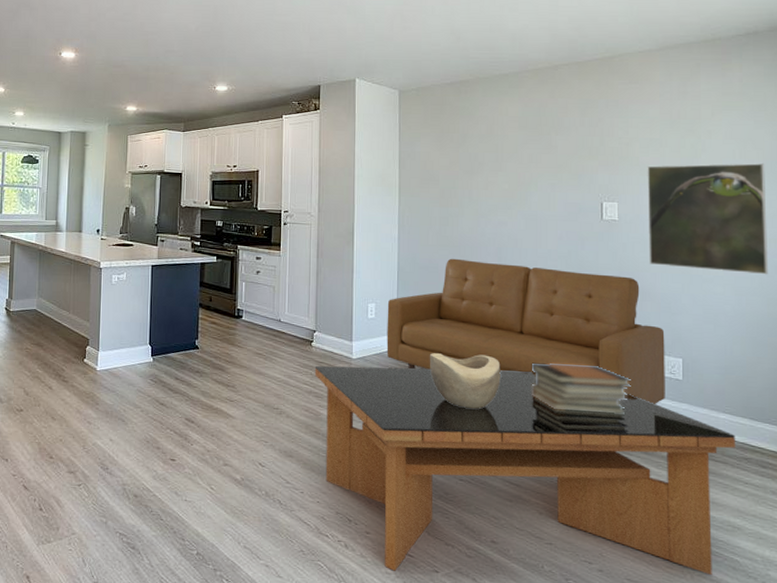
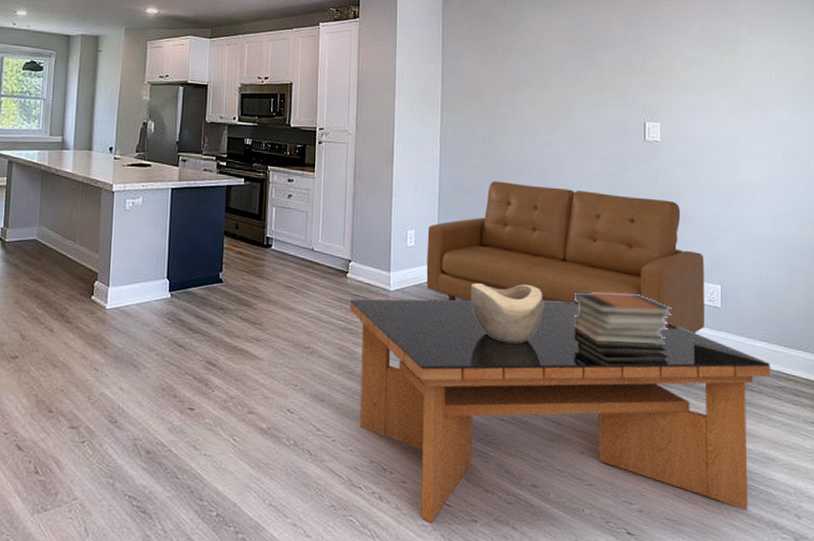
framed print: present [647,163,768,275] -> none [688,84,801,198]

